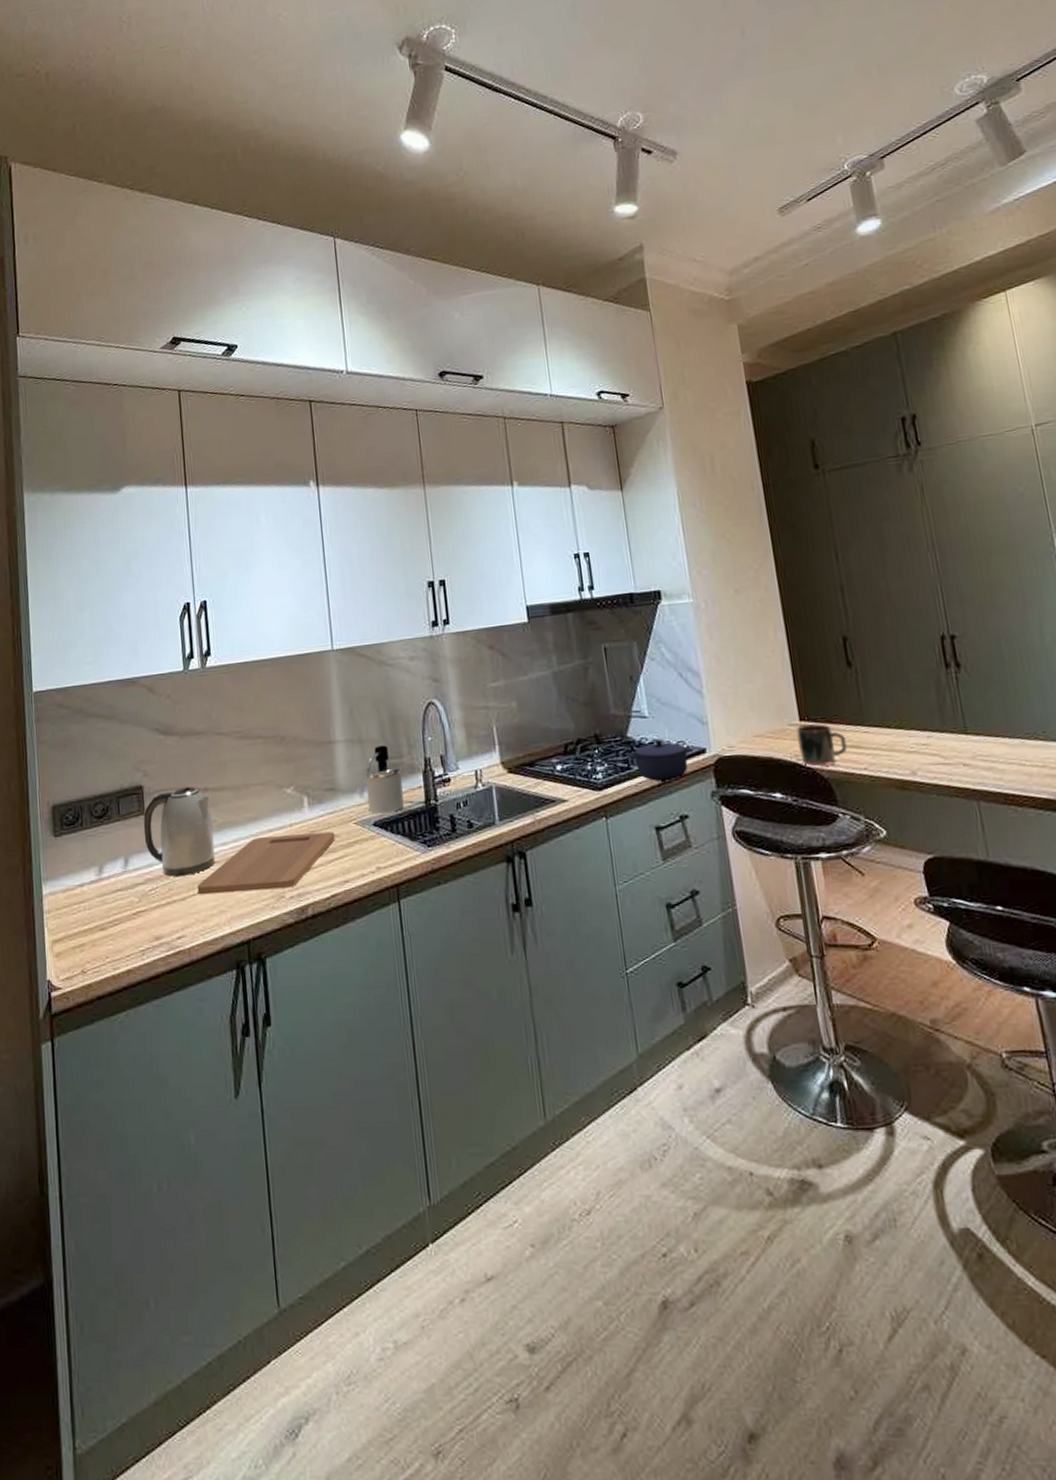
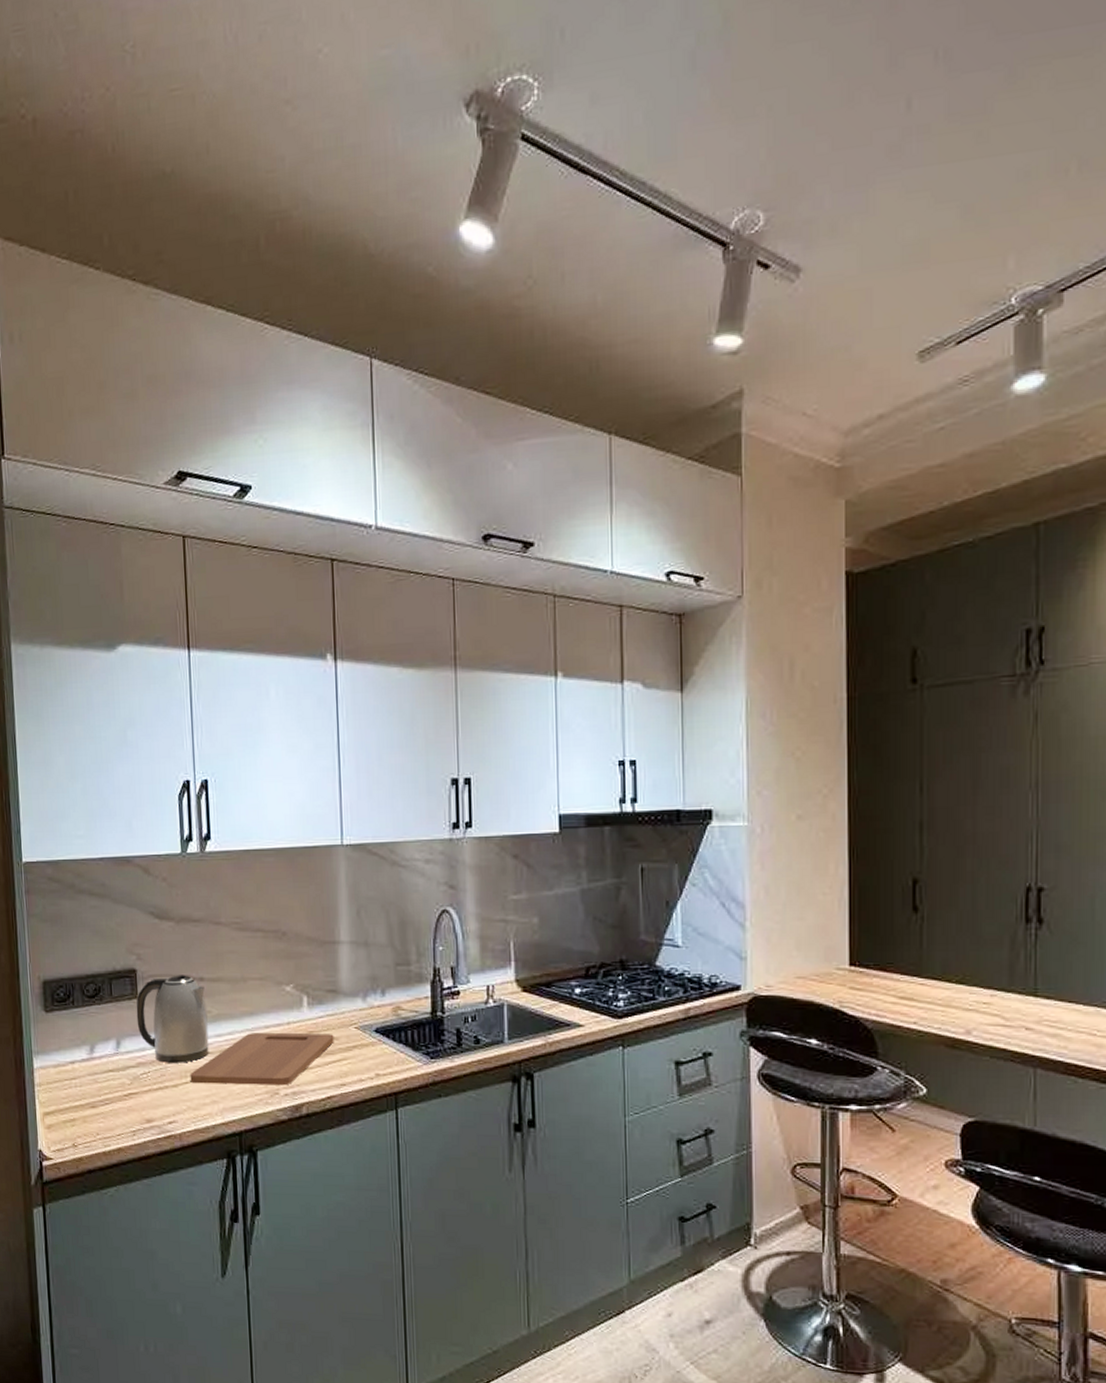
soap dispenser: present [363,745,404,814] -> none [367,950,410,1021]
cooking pot: present [626,738,693,781] -> none [653,971,727,1014]
mug: present [796,724,848,766] -> none [845,971,899,1014]

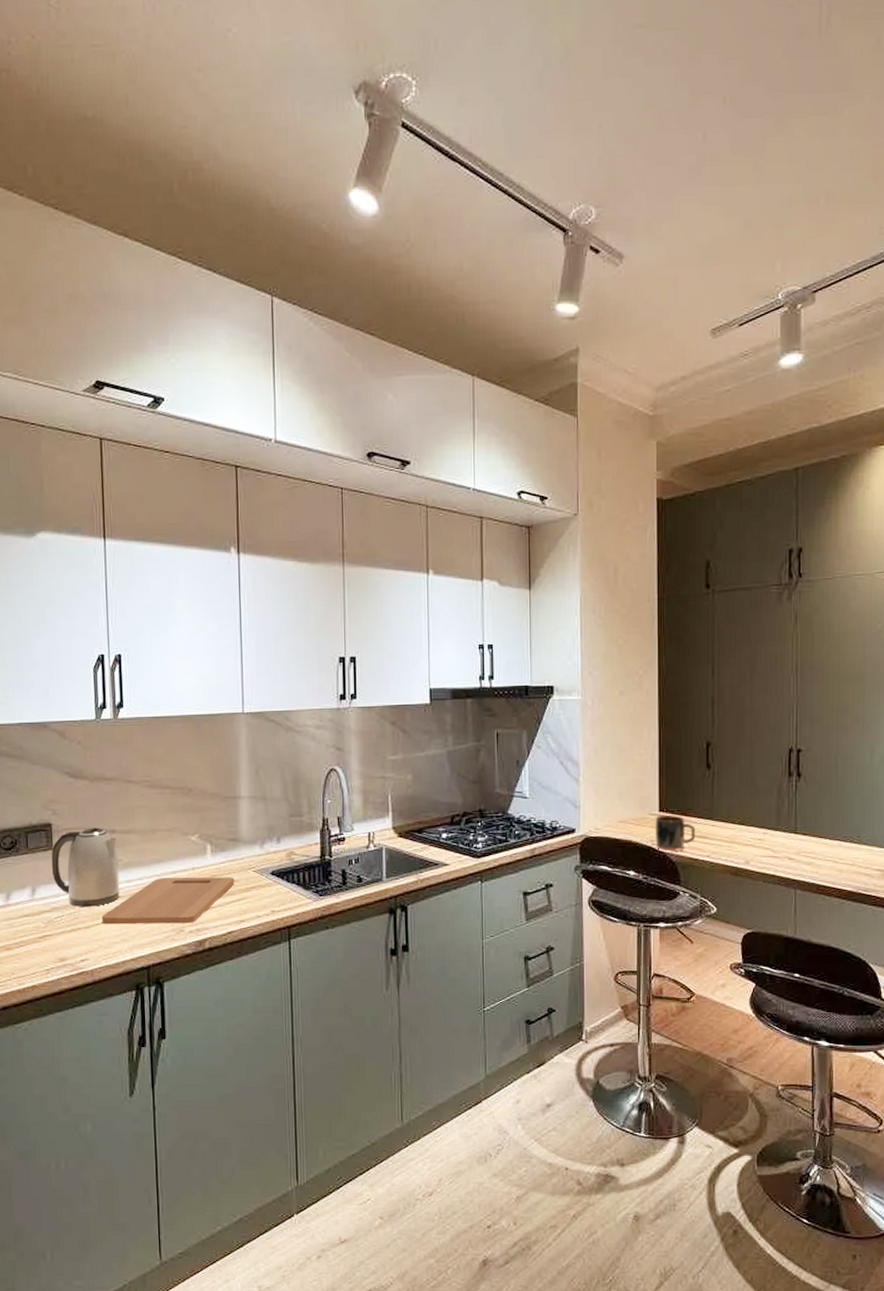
mug: none [845,971,899,1014] -> present [655,815,696,850]

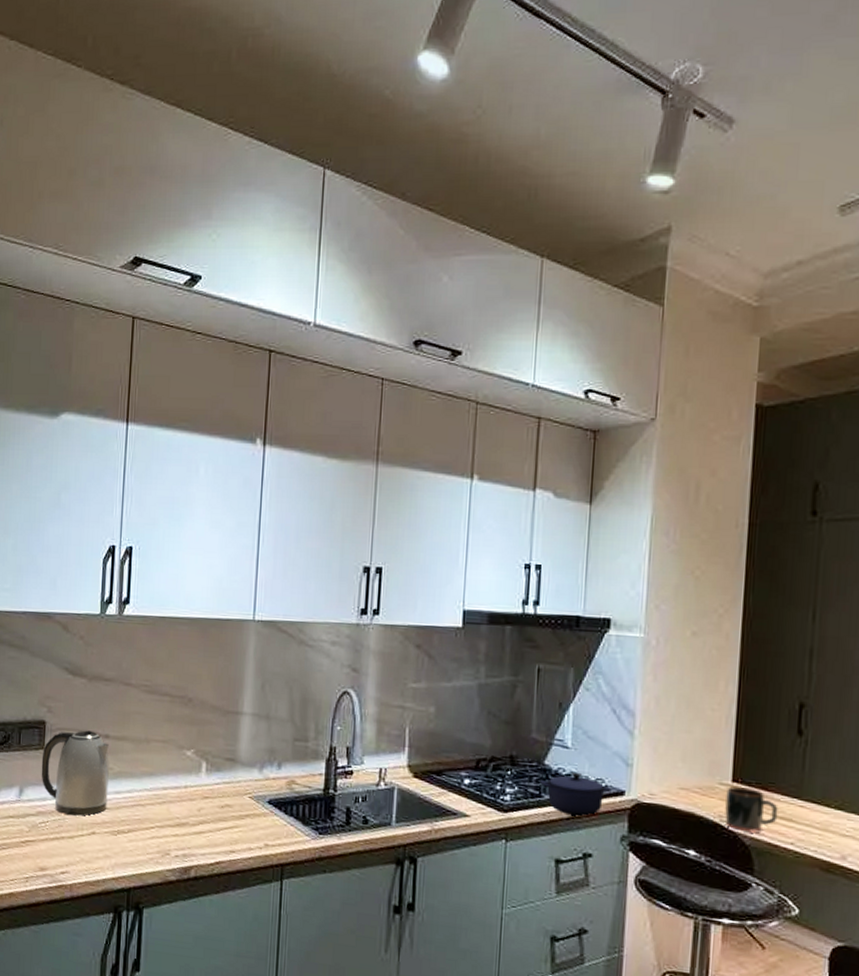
cutting board: present [101,877,235,925] -> none [86,792,228,847]
cooking pot: none [505,817,565,853] -> present [540,771,612,816]

